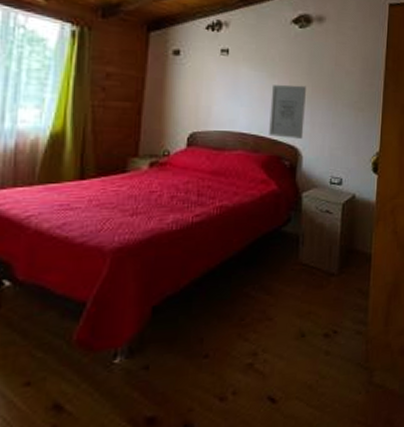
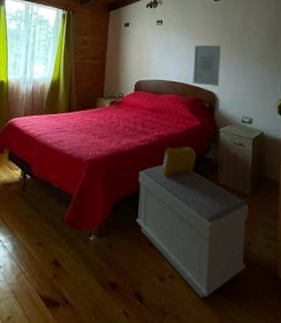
bench: none [186,246,335,412] -> present [136,165,248,298]
file folder: none [225,219,272,261] -> present [162,146,196,176]

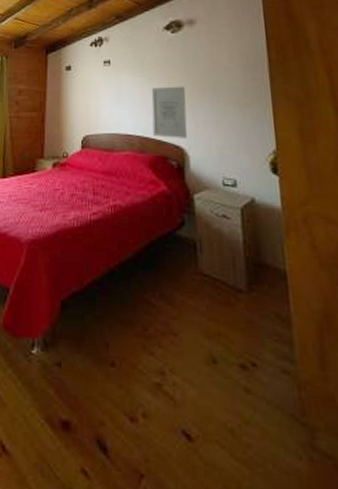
bench: present [136,165,248,298] -> none [92,246,253,453]
file folder: present [162,146,196,176] -> none [122,220,166,262]

